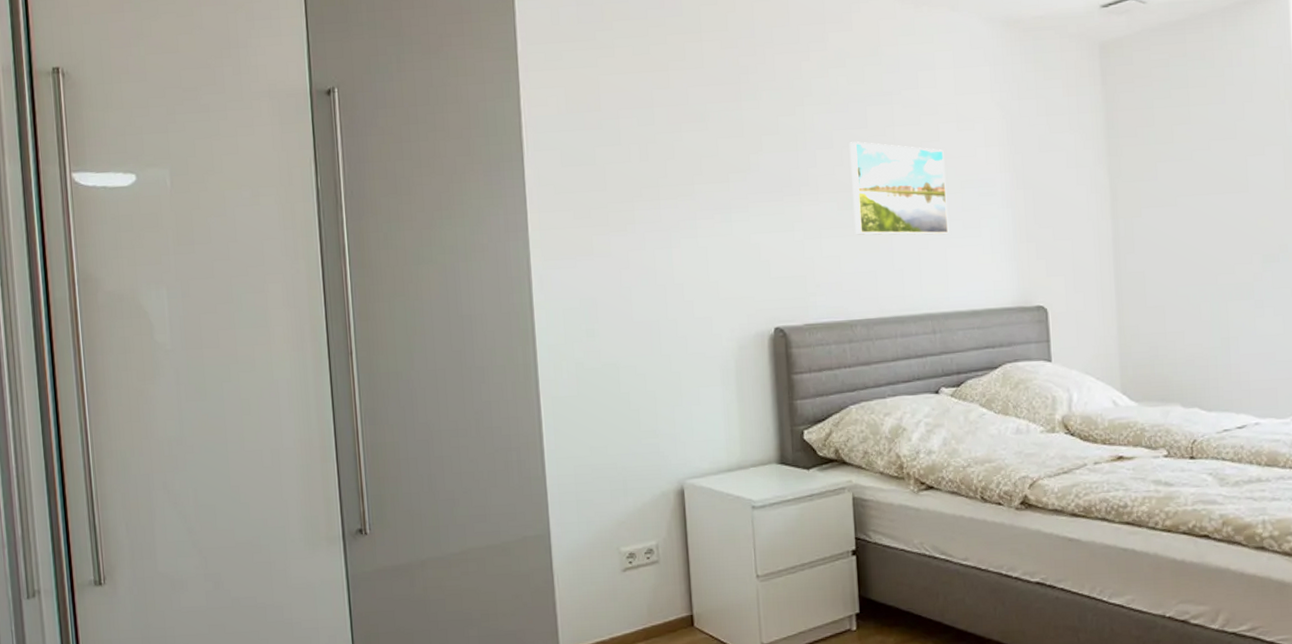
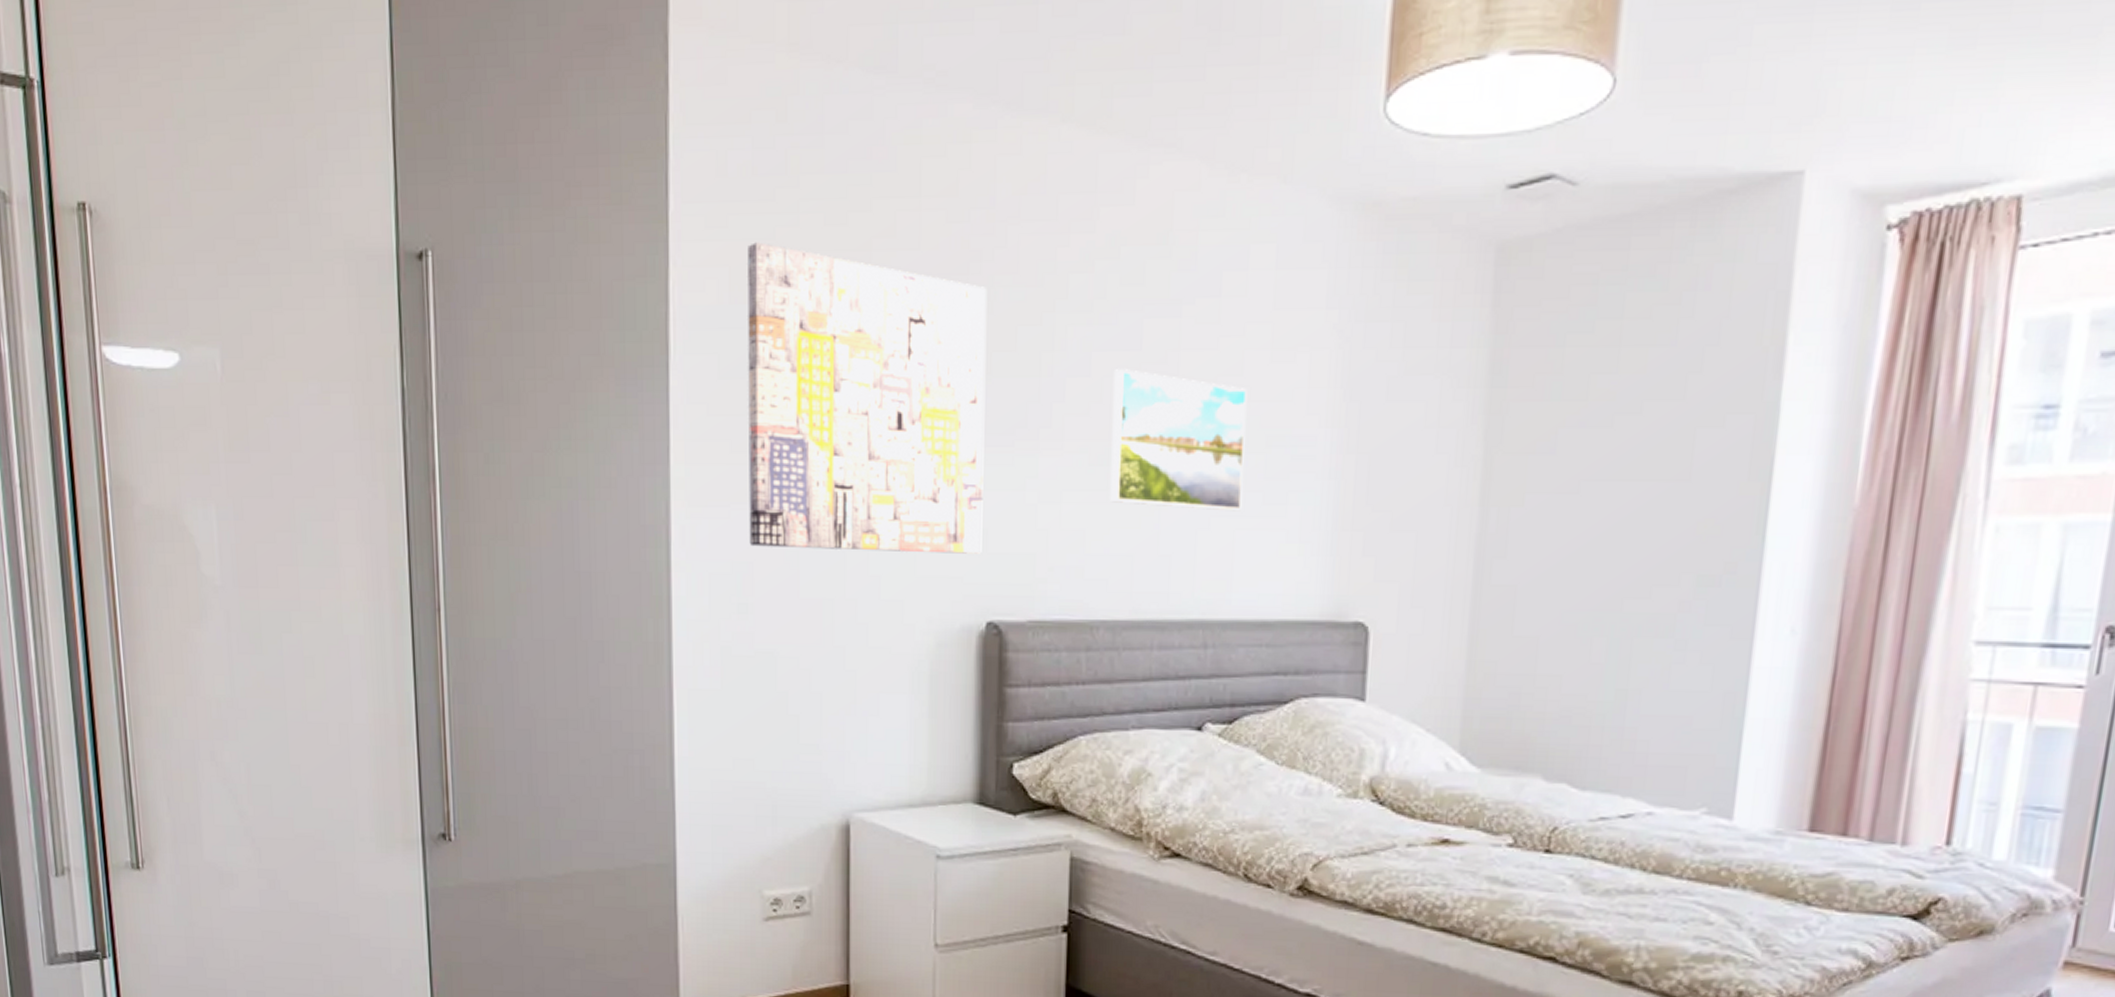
wall art: none [578,69,767,287] -> present [748,242,988,554]

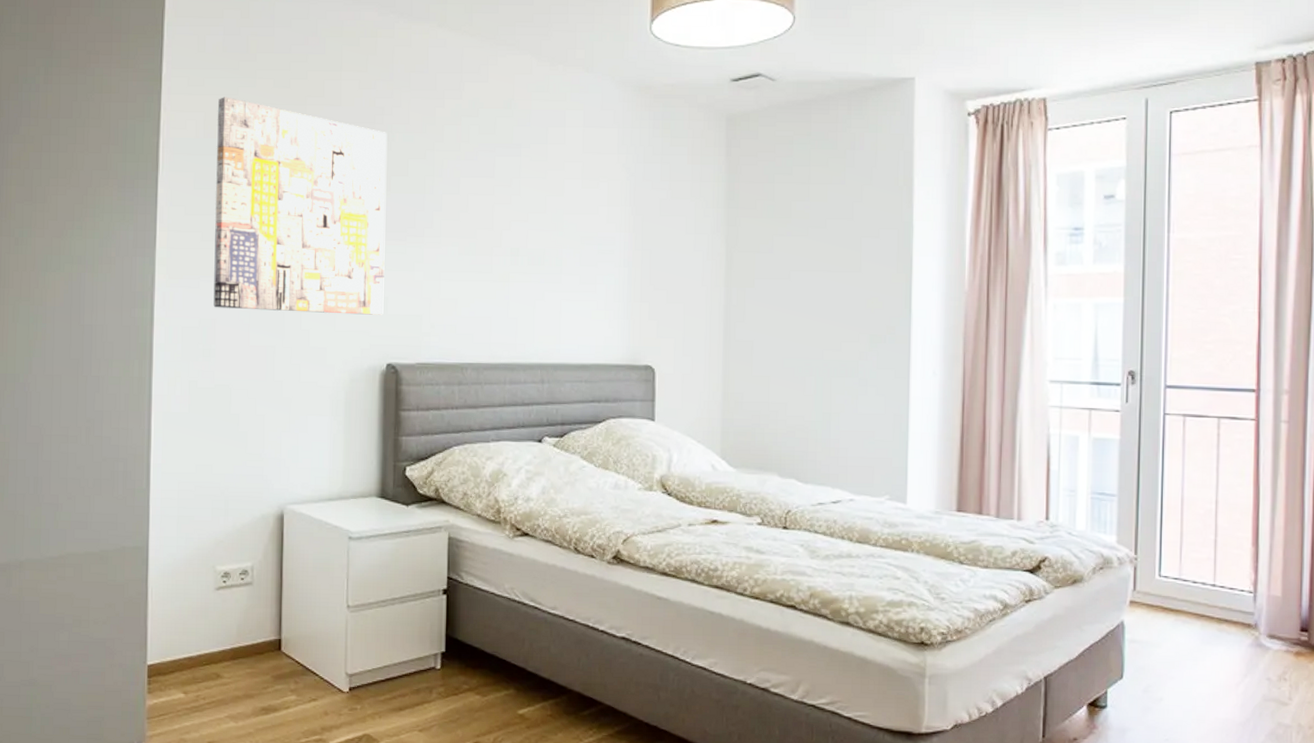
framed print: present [1110,369,1248,511] -> none [474,190,567,288]

